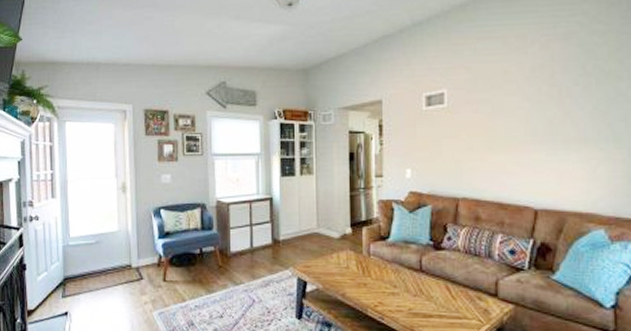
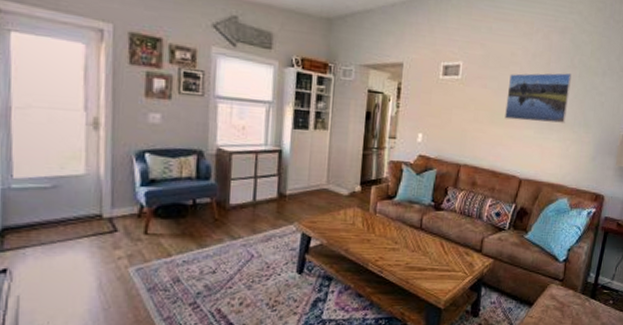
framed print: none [504,83,587,143] -> present [505,73,572,123]

